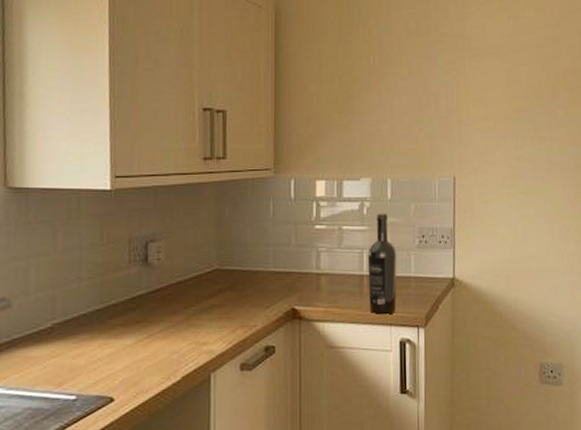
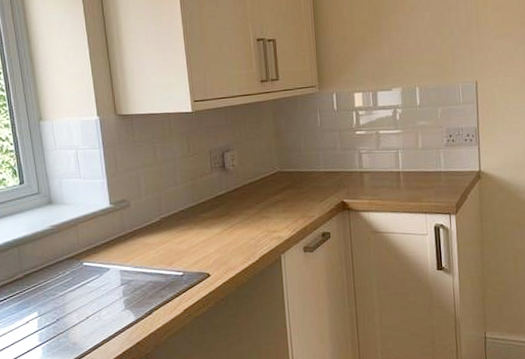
wine bottle: present [367,213,397,315] -> none [402,117,430,205]

